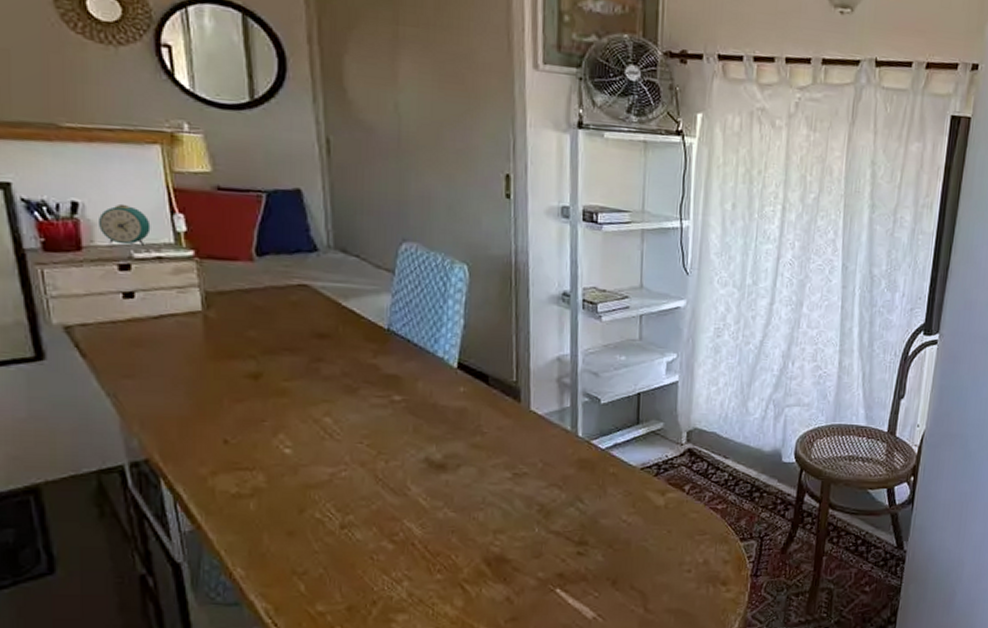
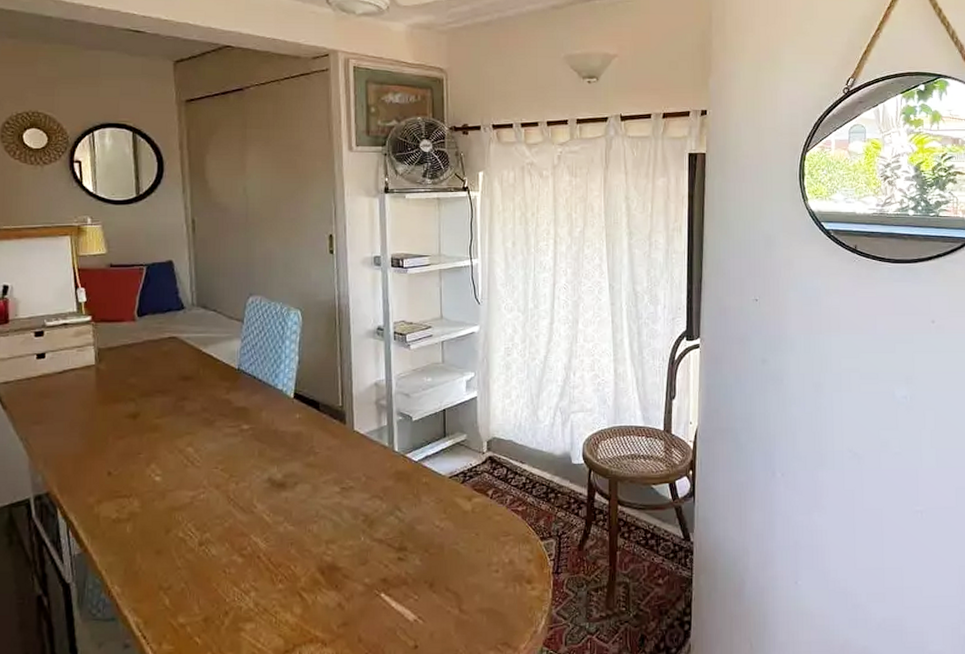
alarm clock: present [97,203,151,245] -> none [21,284,60,316]

